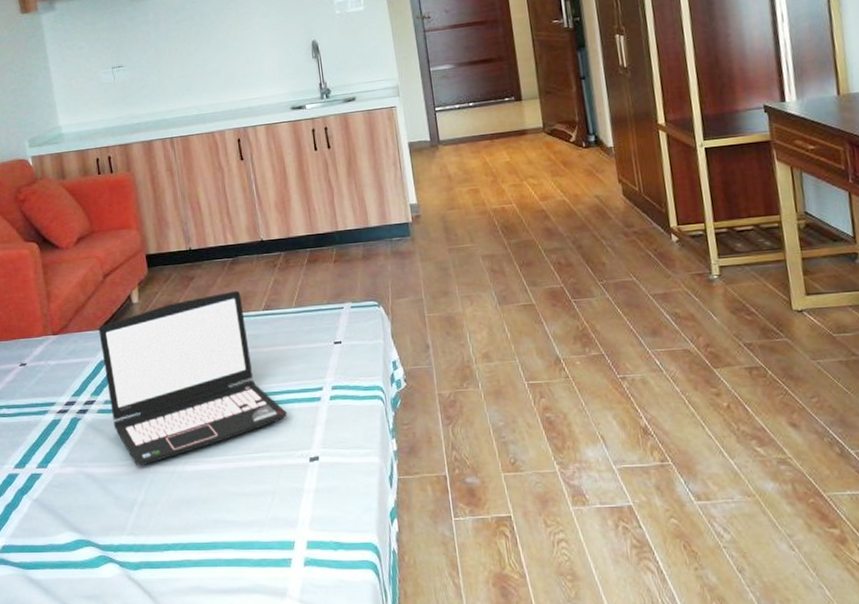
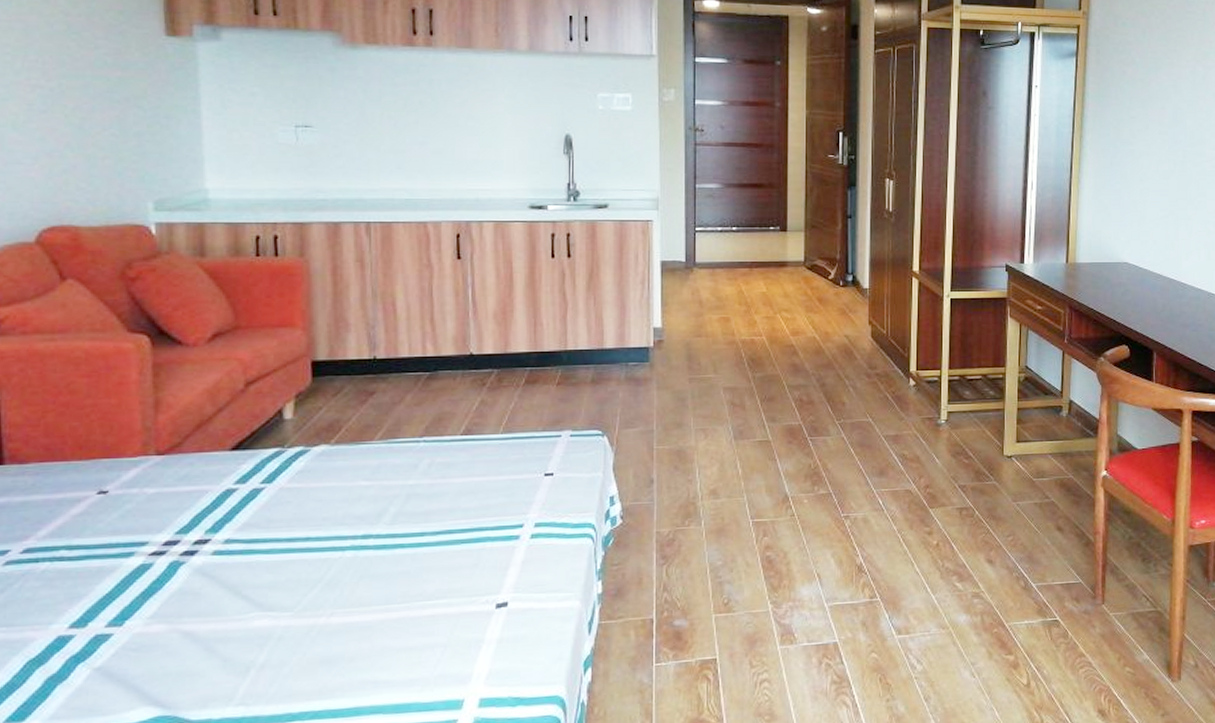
laptop: present [98,290,288,466] -> none [228,410,476,620]

